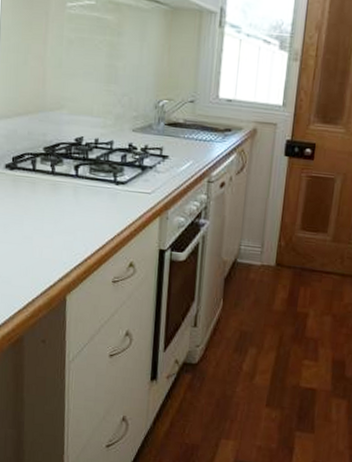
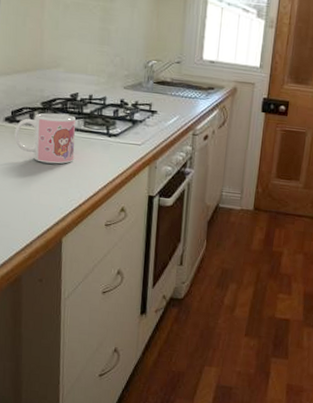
mug: none [15,158,81,215] -> present [14,112,76,164]

